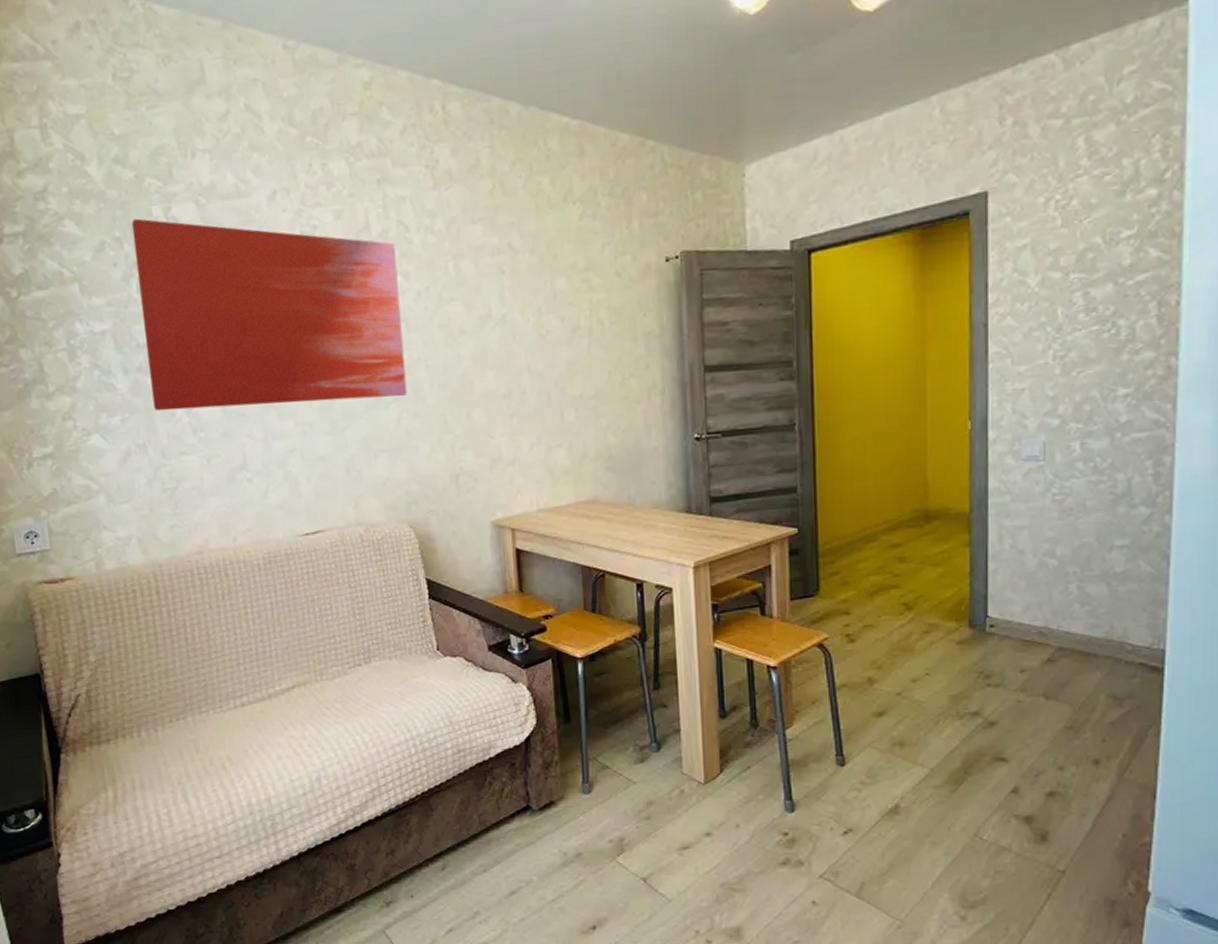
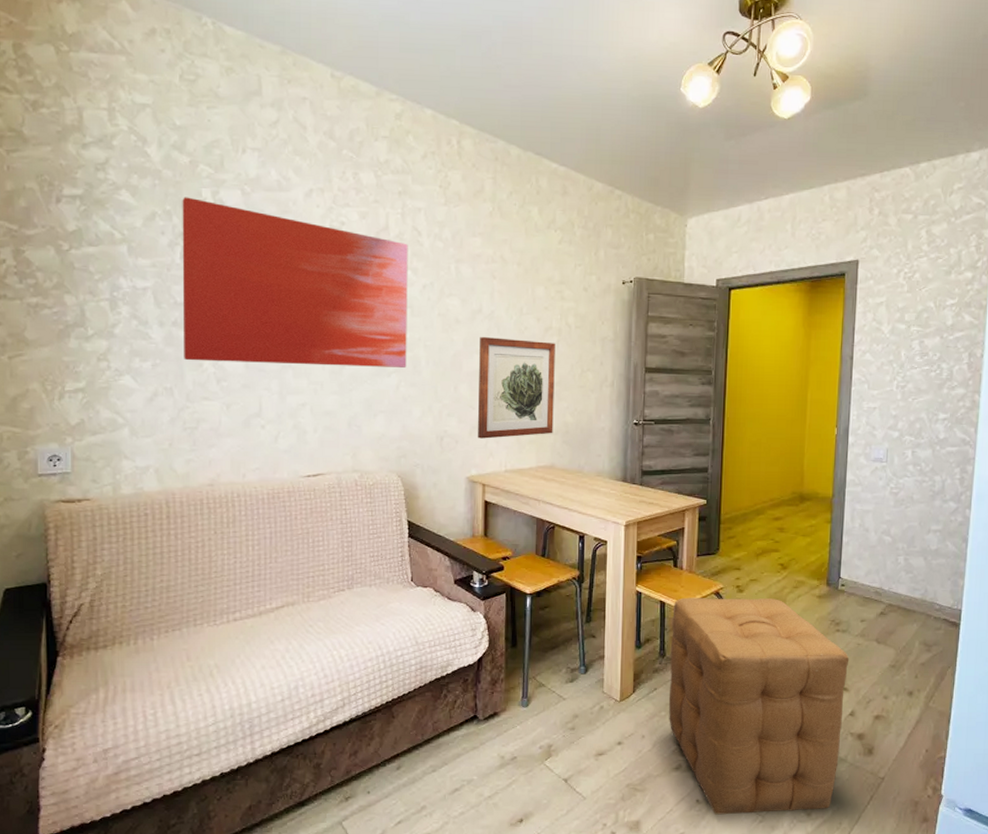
wall art: none [492,346,593,474] -> present [478,337,555,439]
ottoman: none [764,648,1007,919] -> present [668,598,850,815]

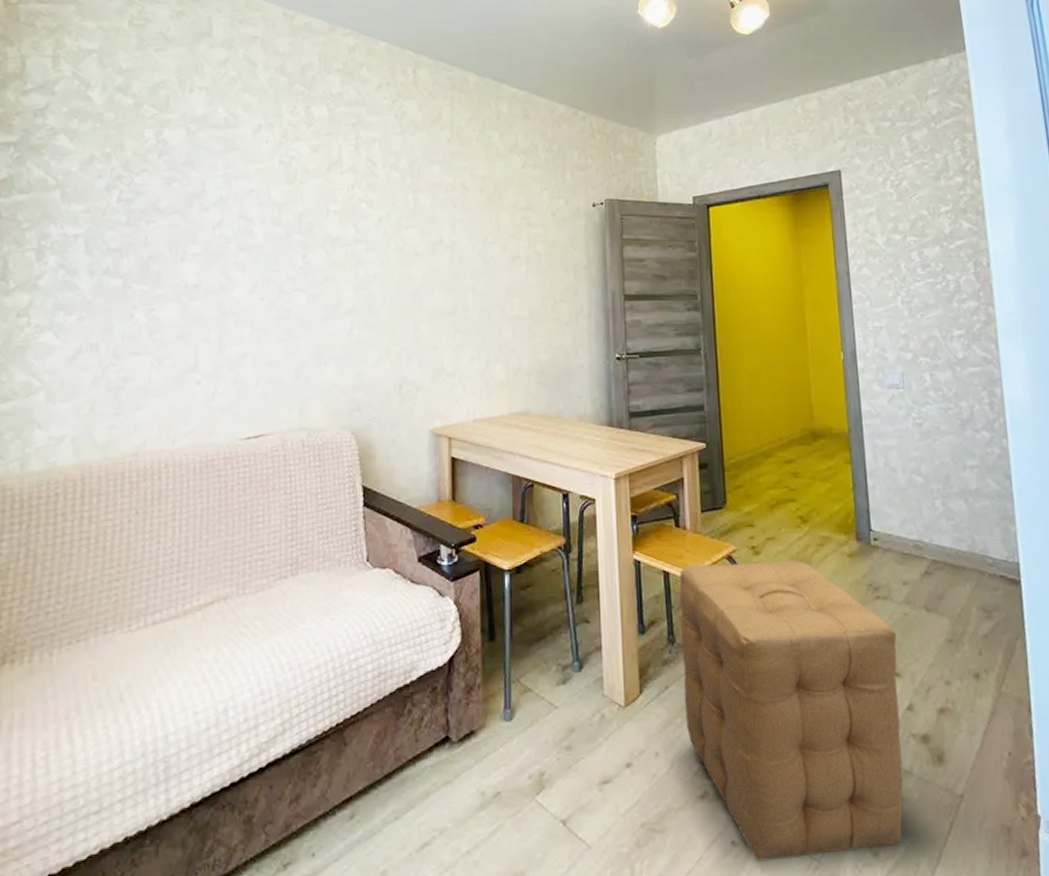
wall art: present [182,197,408,368] -> none [113,138,362,312]
wall art: present [478,337,555,439] -> none [441,270,526,384]

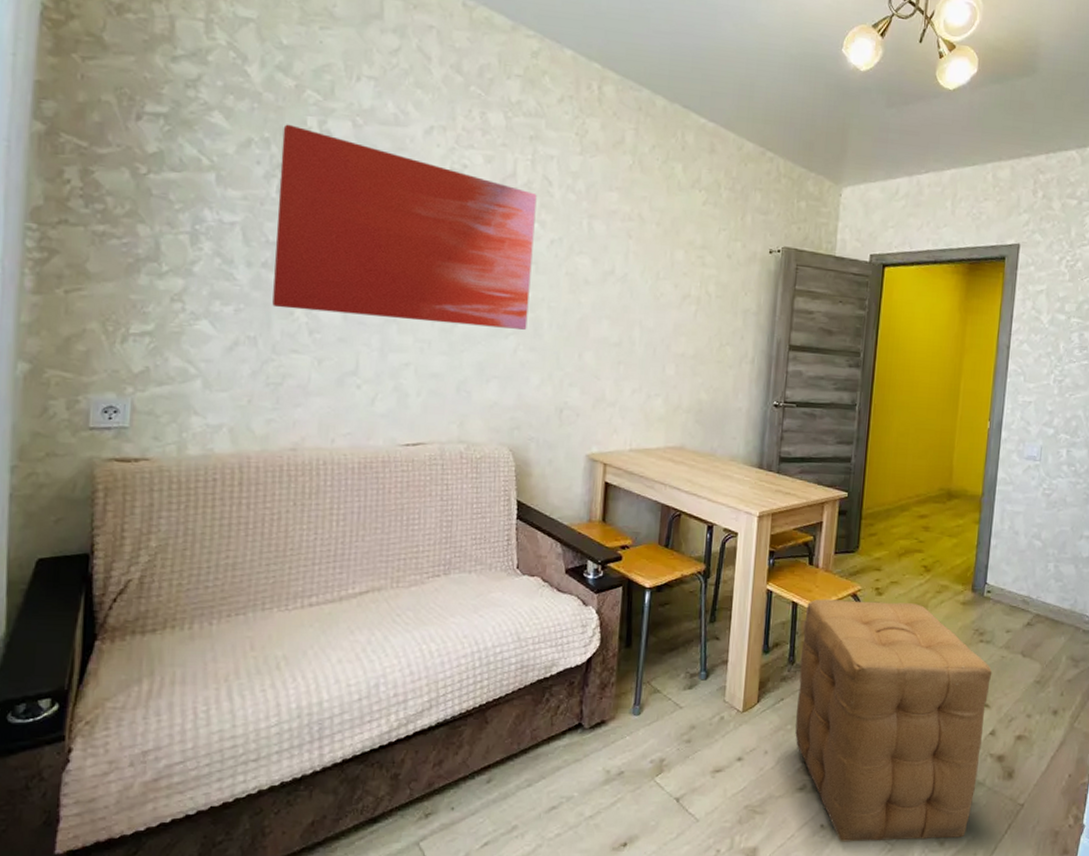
wall art: none [113,138,362,312] -> present [272,124,537,330]

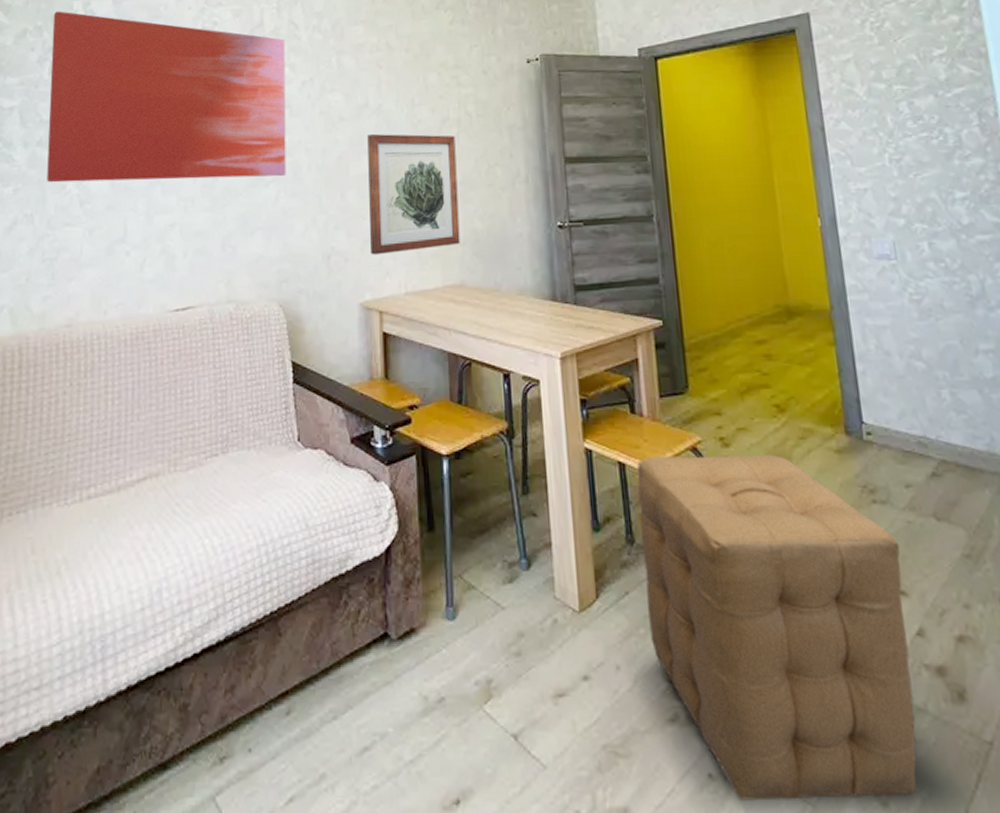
wall art: none [602,301,693,414] -> present [367,134,460,255]

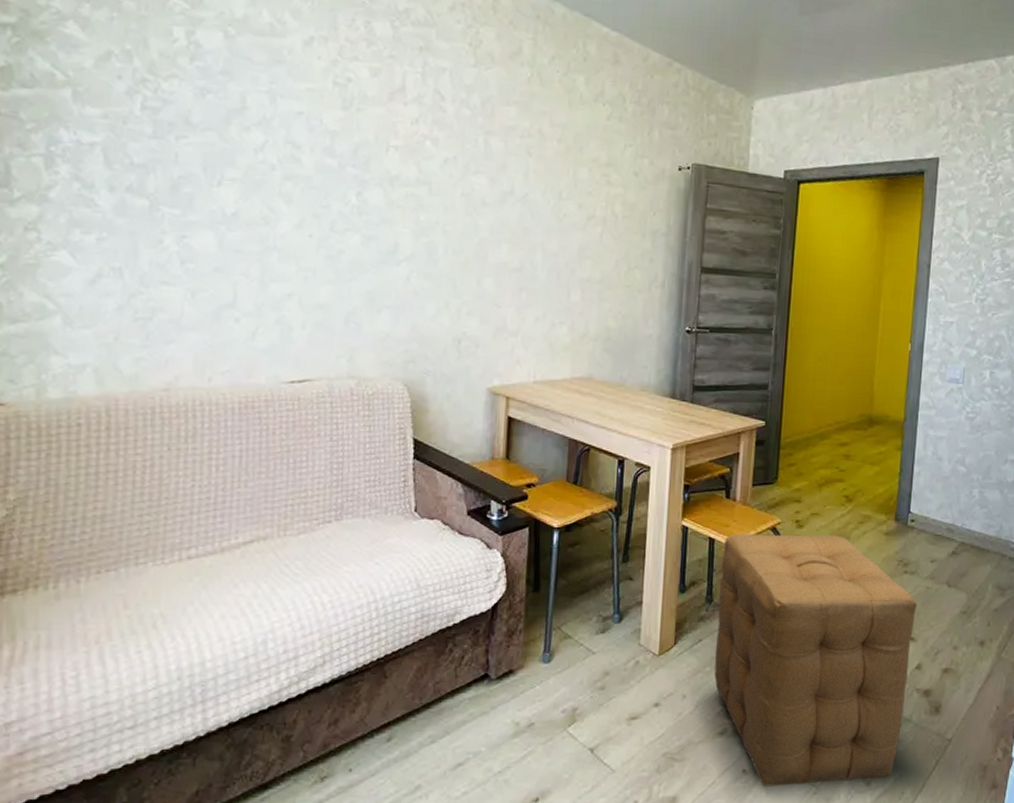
wall art: present [47,11,286,183] -> none [139,35,428,256]
wall art: present [367,134,460,255] -> none [503,223,599,344]

